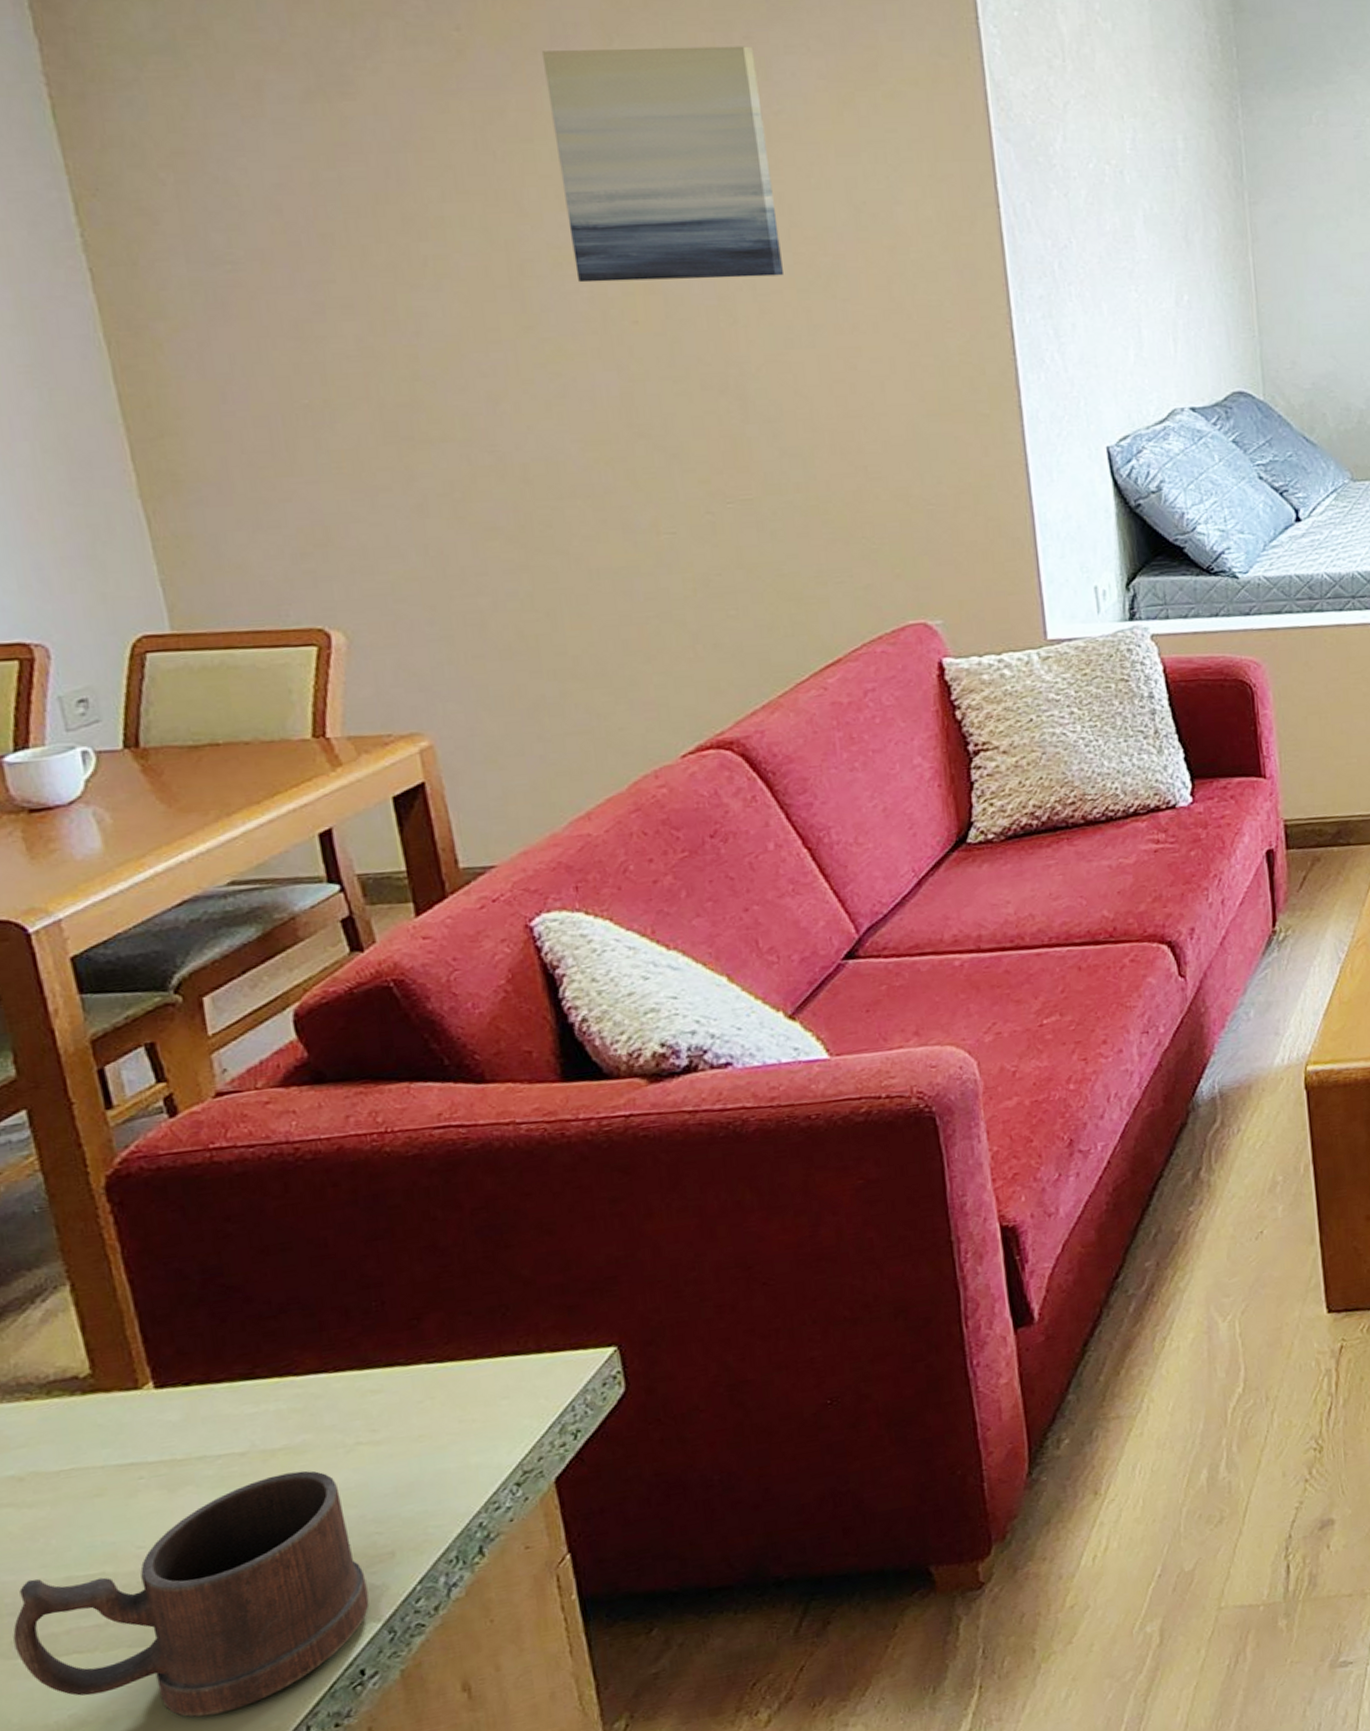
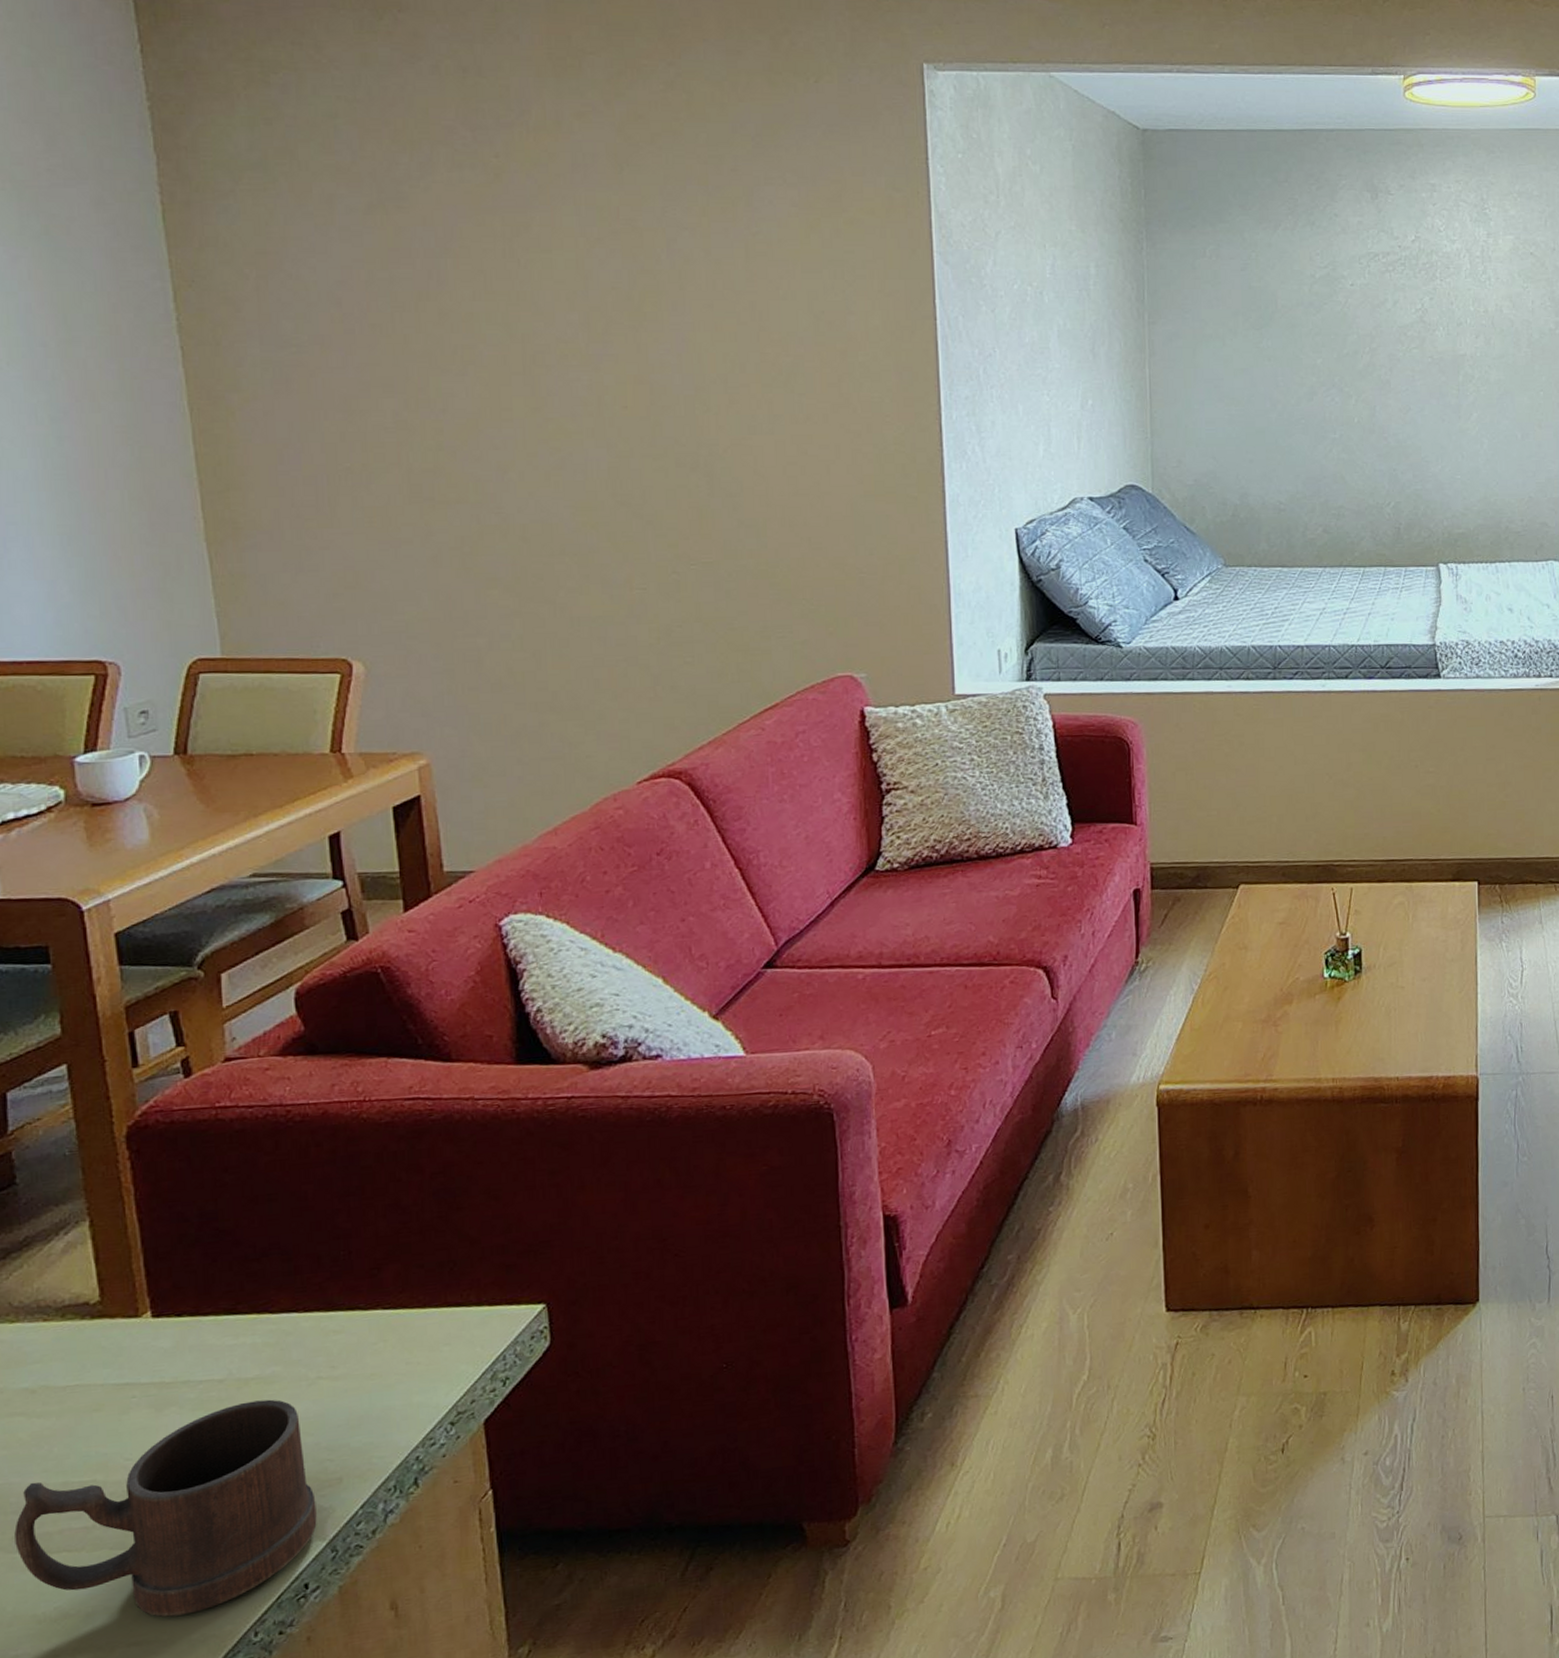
wall art: present [541,46,783,283] -> none [563,176,751,373]

